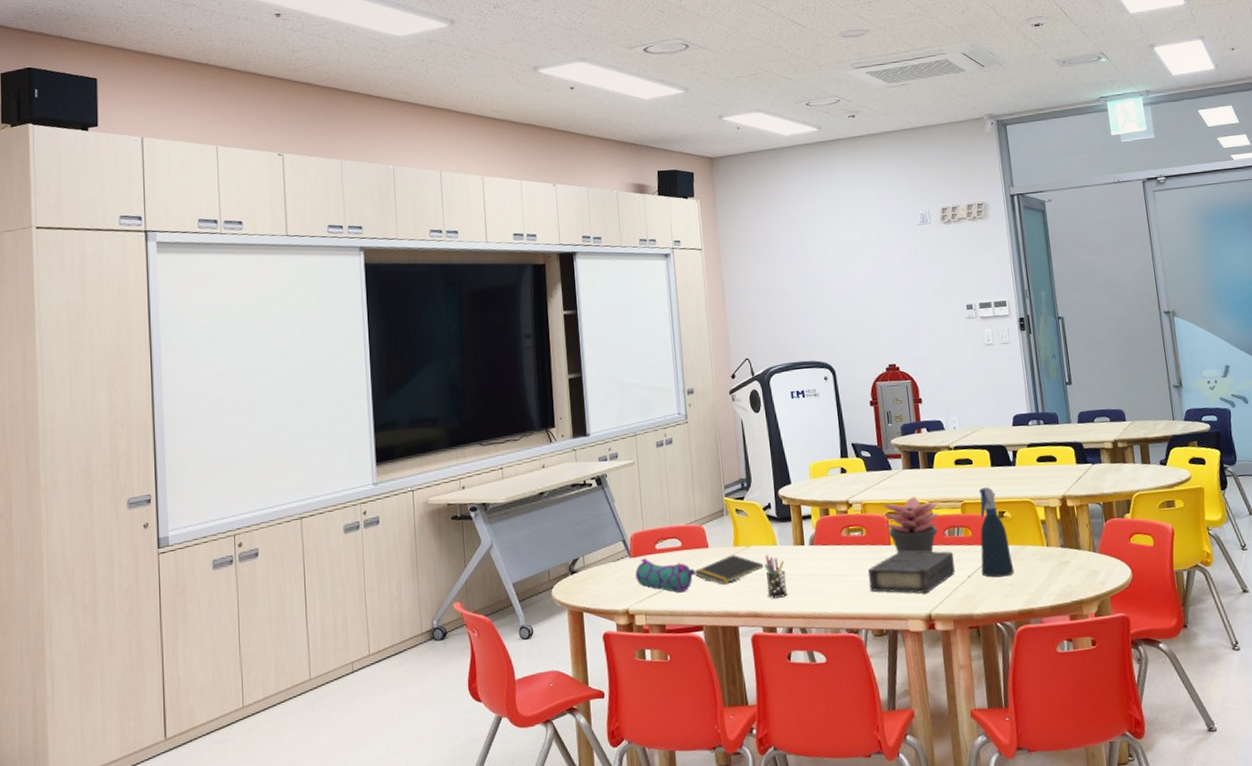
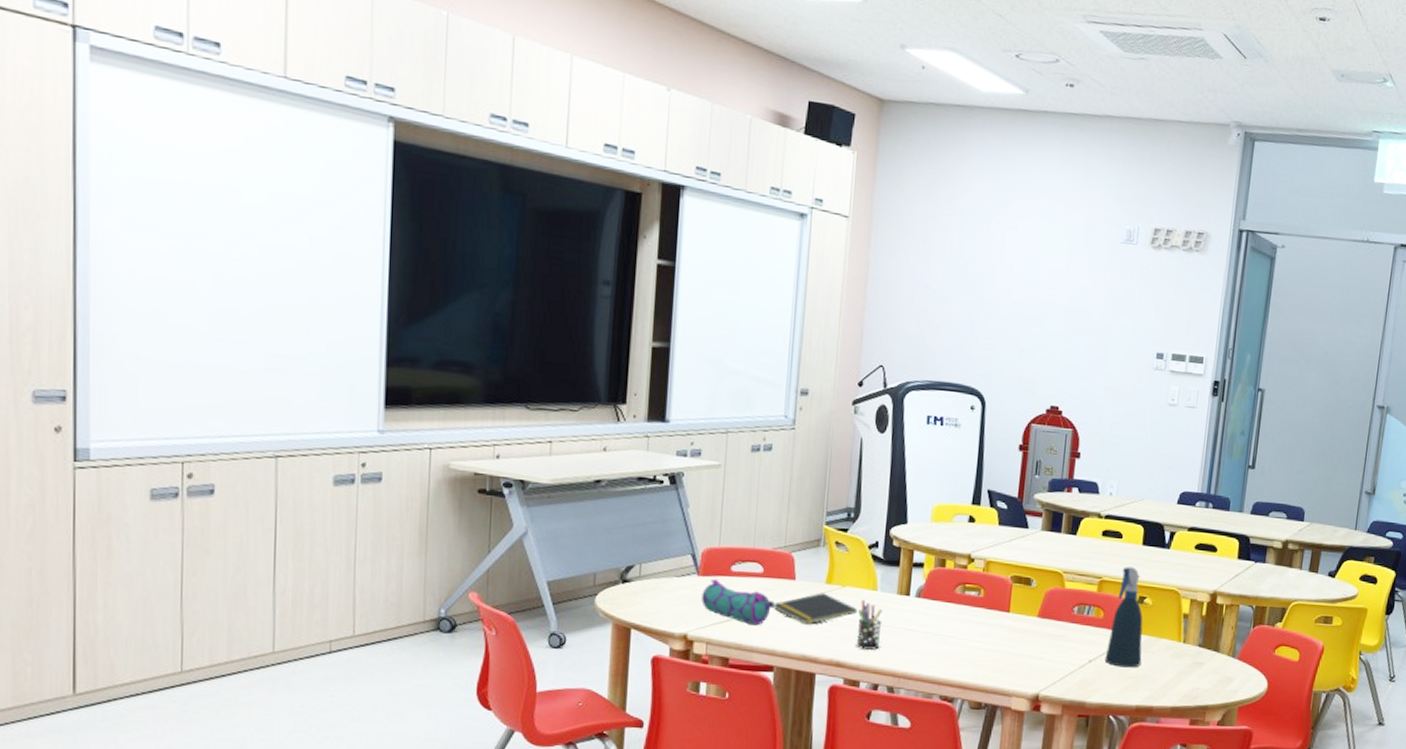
book: present [867,550,955,594] -> none [975,621,1078,672]
succulent plant: present [883,497,939,553] -> none [1008,563,1073,628]

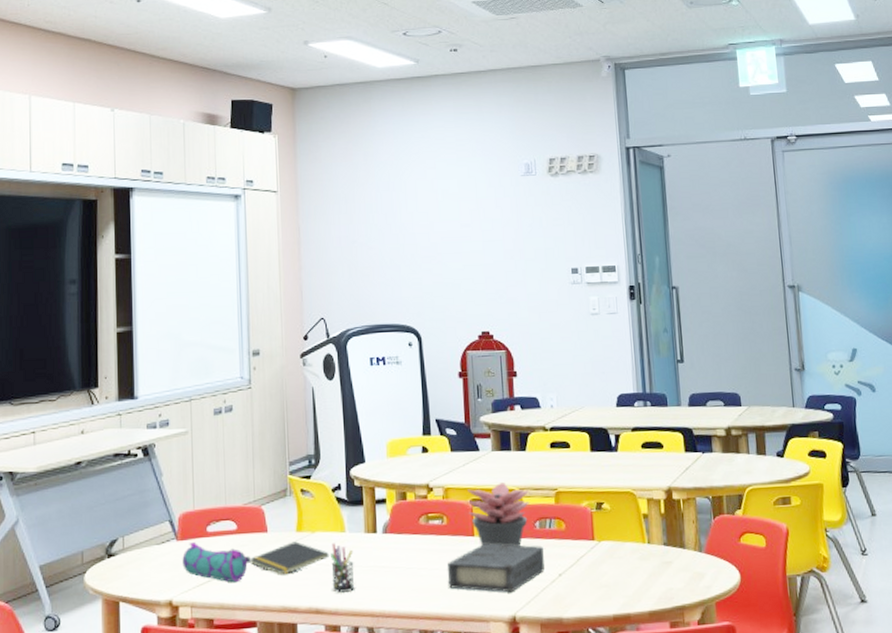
book: none [975,621,1078,672] -> present [447,543,545,593]
succulent plant: none [1008,563,1073,628] -> present [467,482,530,547]
spray bottle: present [1104,567,1143,668] -> none [574,474,611,577]

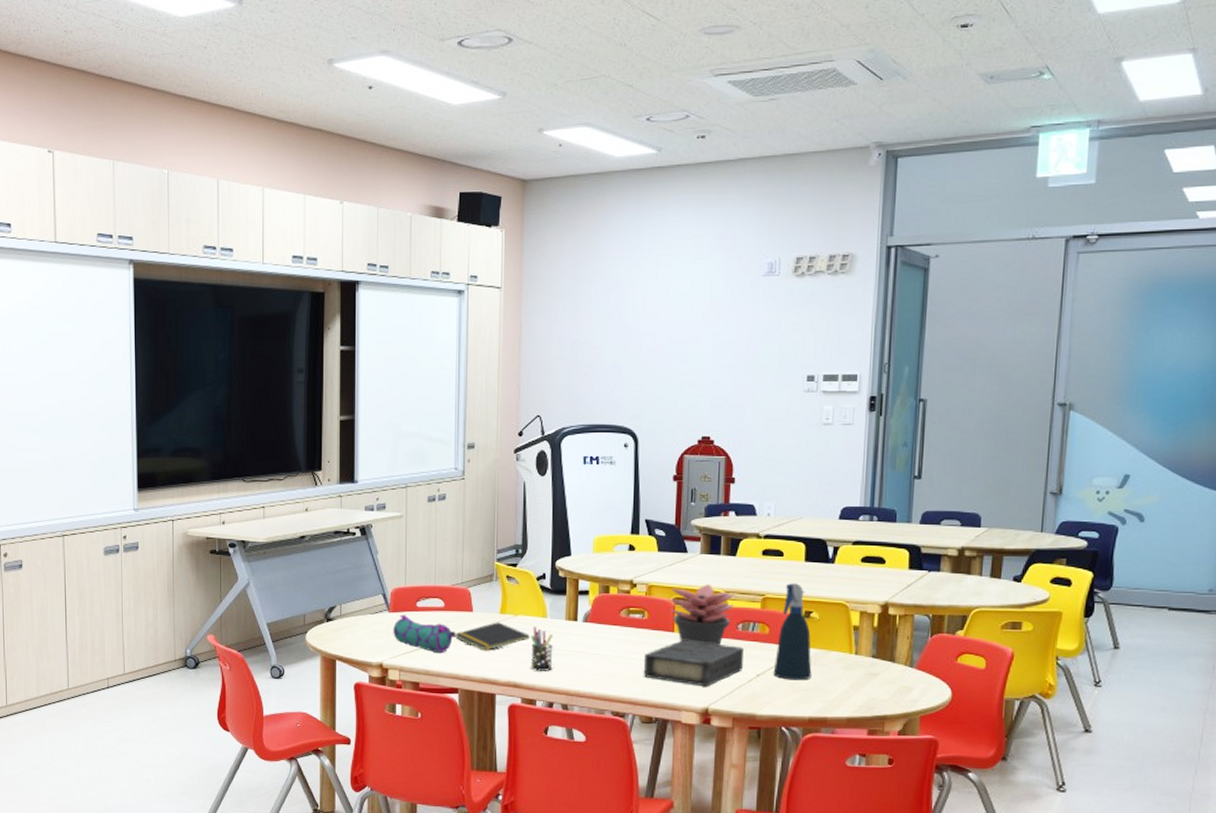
spray bottle: none [574,474,611,577] -> present [773,583,812,681]

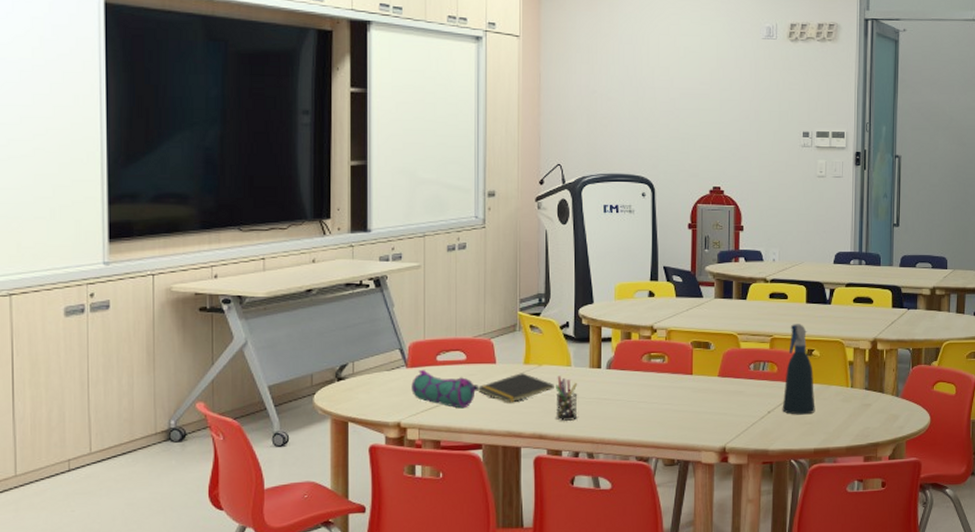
book: present [643,640,743,687] -> none [665,382,755,426]
succulent plant: present [671,585,735,645] -> none [689,328,746,385]

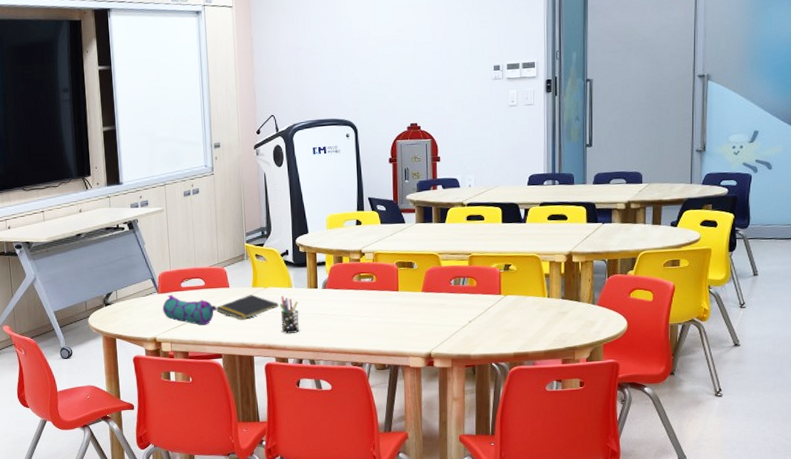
spray bottle: present [782,324,815,415] -> none [482,242,514,324]

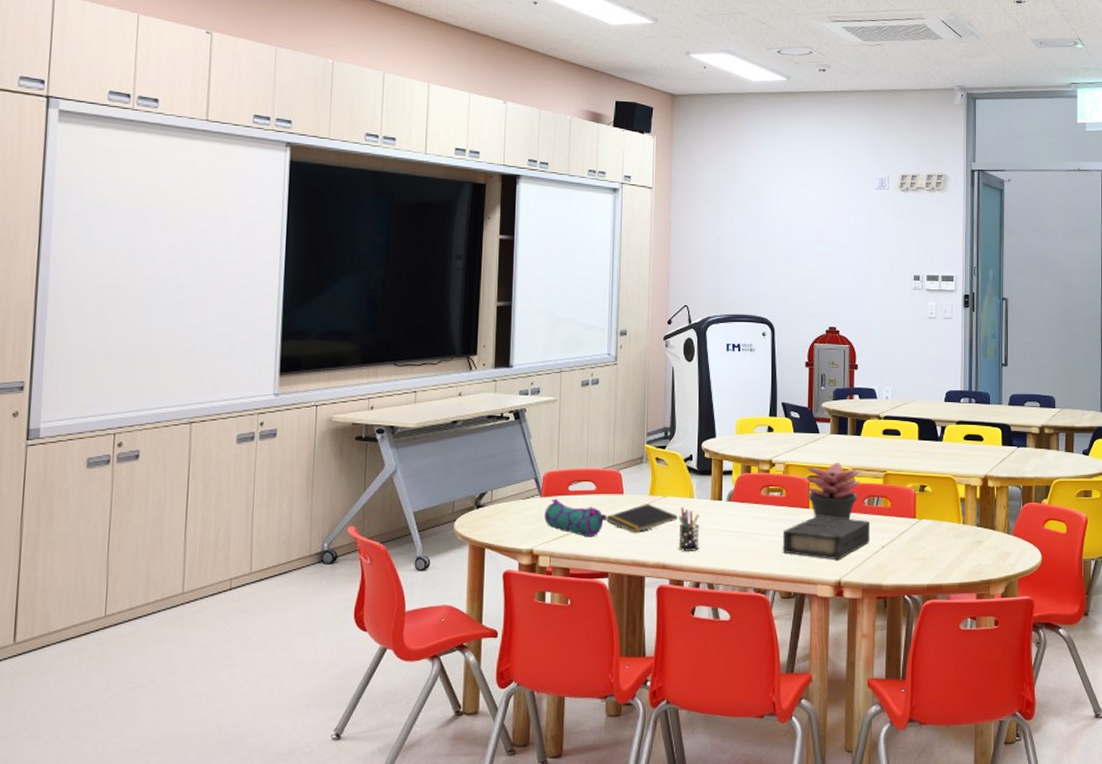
book: none [375,297,457,335] -> present [782,516,870,560]
succulent plant: none [394,249,447,299] -> present [806,463,861,519]

